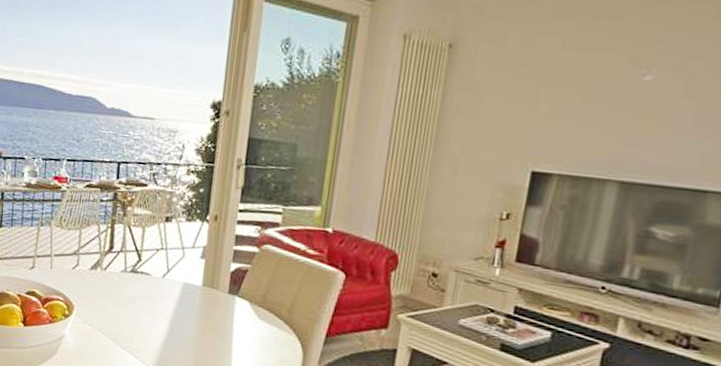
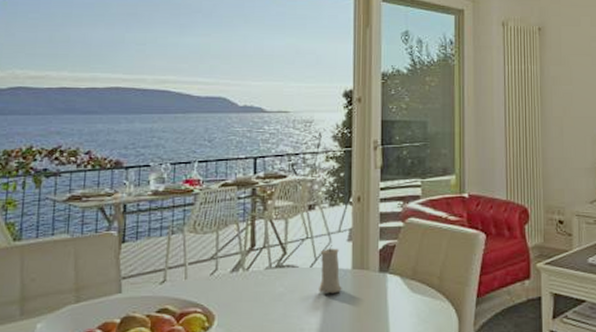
candle: none [168,259,191,307] -> present [319,245,342,294]

